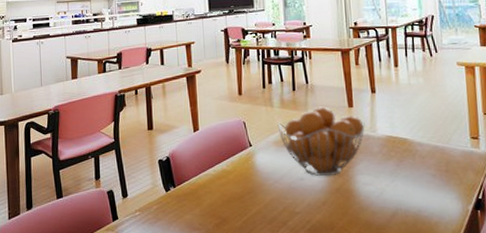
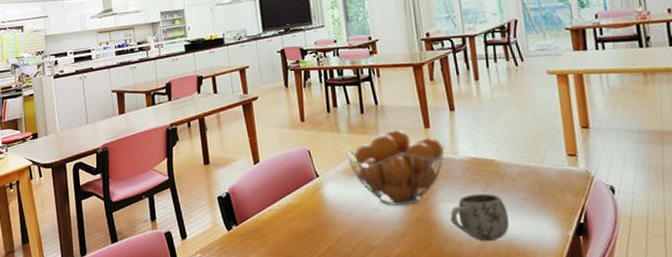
mug: none [366,168,418,212] -> present [450,193,509,242]

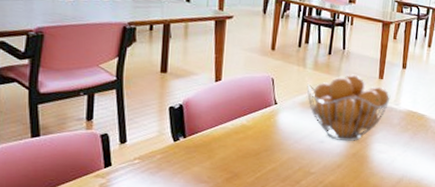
mug: present [450,193,509,242] -> none [379,140,424,179]

